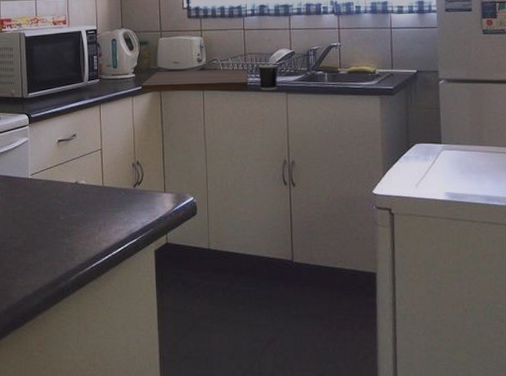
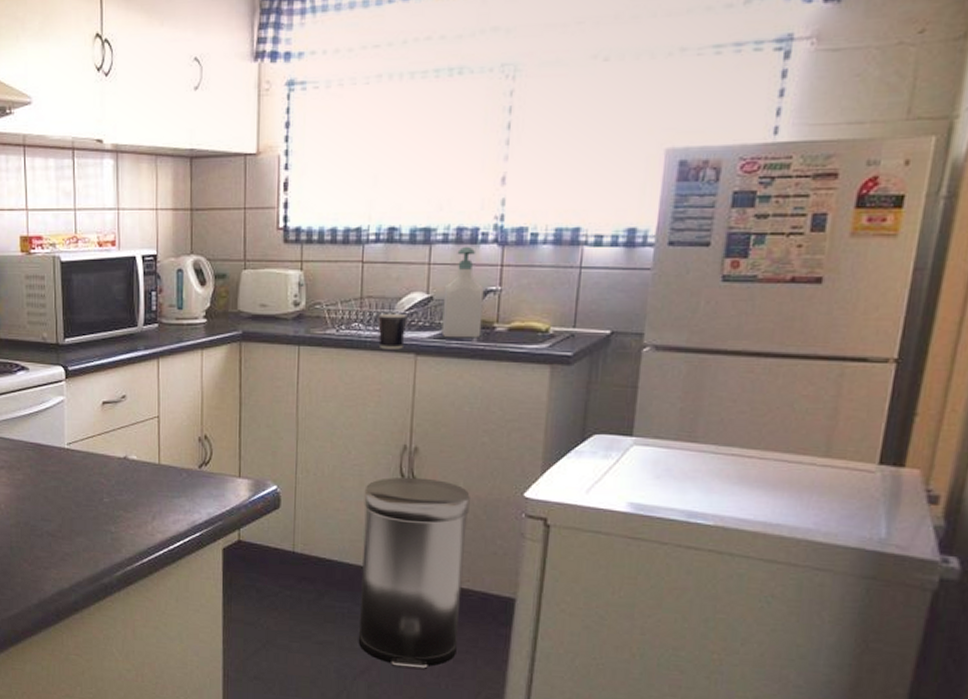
cutting board: present [141,69,249,93] -> none [213,316,364,347]
pedal bin: none [258,184,338,338] -> present [358,477,470,670]
soap bottle: none [301,16,330,80] -> present [441,246,484,339]

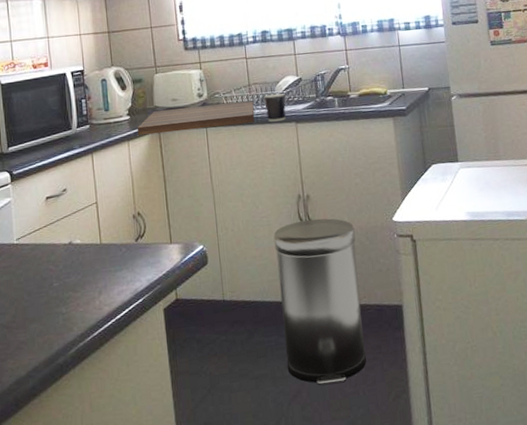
cutting board: none [213,316,364,347] -> present [137,101,255,136]
soap bottle: present [441,246,484,339] -> none [308,39,341,108]

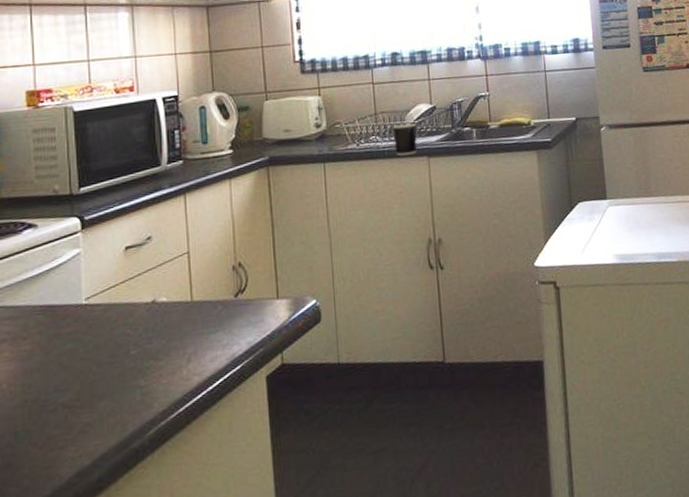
cutting board: present [137,101,255,136] -> none [241,132,381,173]
pedal bin: present [273,218,366,386] -> none [399,264,502,458]

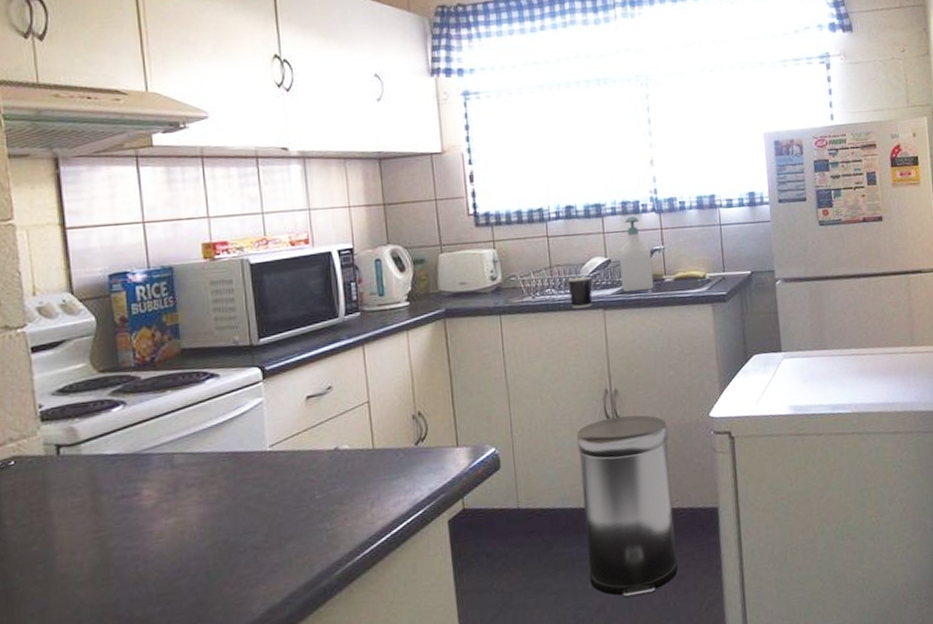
pedal bin: none [399,264,502,458] -> present [576,415,678,598]
soap bottle: none [443,62,479,140] -> present [618,216,654,293]

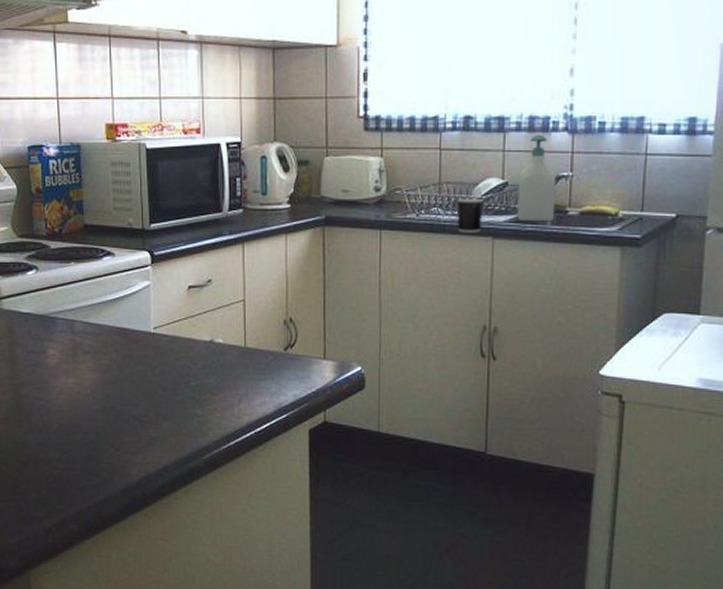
pedal bin: present [576,415,678,598] -> none [443,356,548,547]

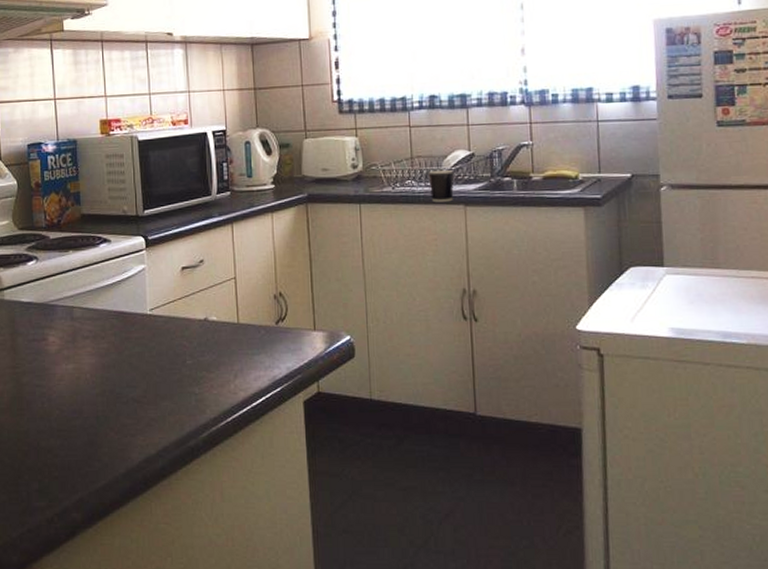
soap bottle: present [517,134,556,222] -> none [483,108,520,189]

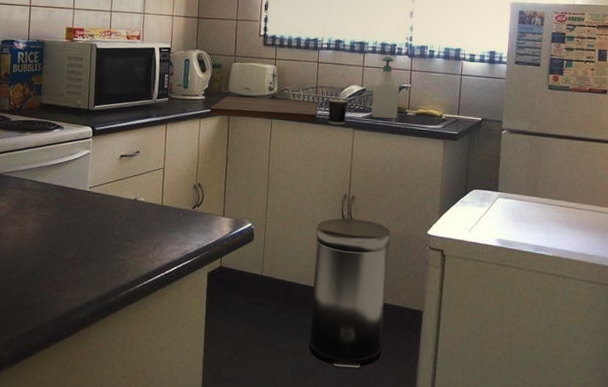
cutting board: none [282,176,417,208] -> present [209,95,318,122]
pedal bin: none [431,318,534,508] -> present [309,218,391,370]
soap bottle: none [483,108,520,189] -> present [371,56,400,120]

